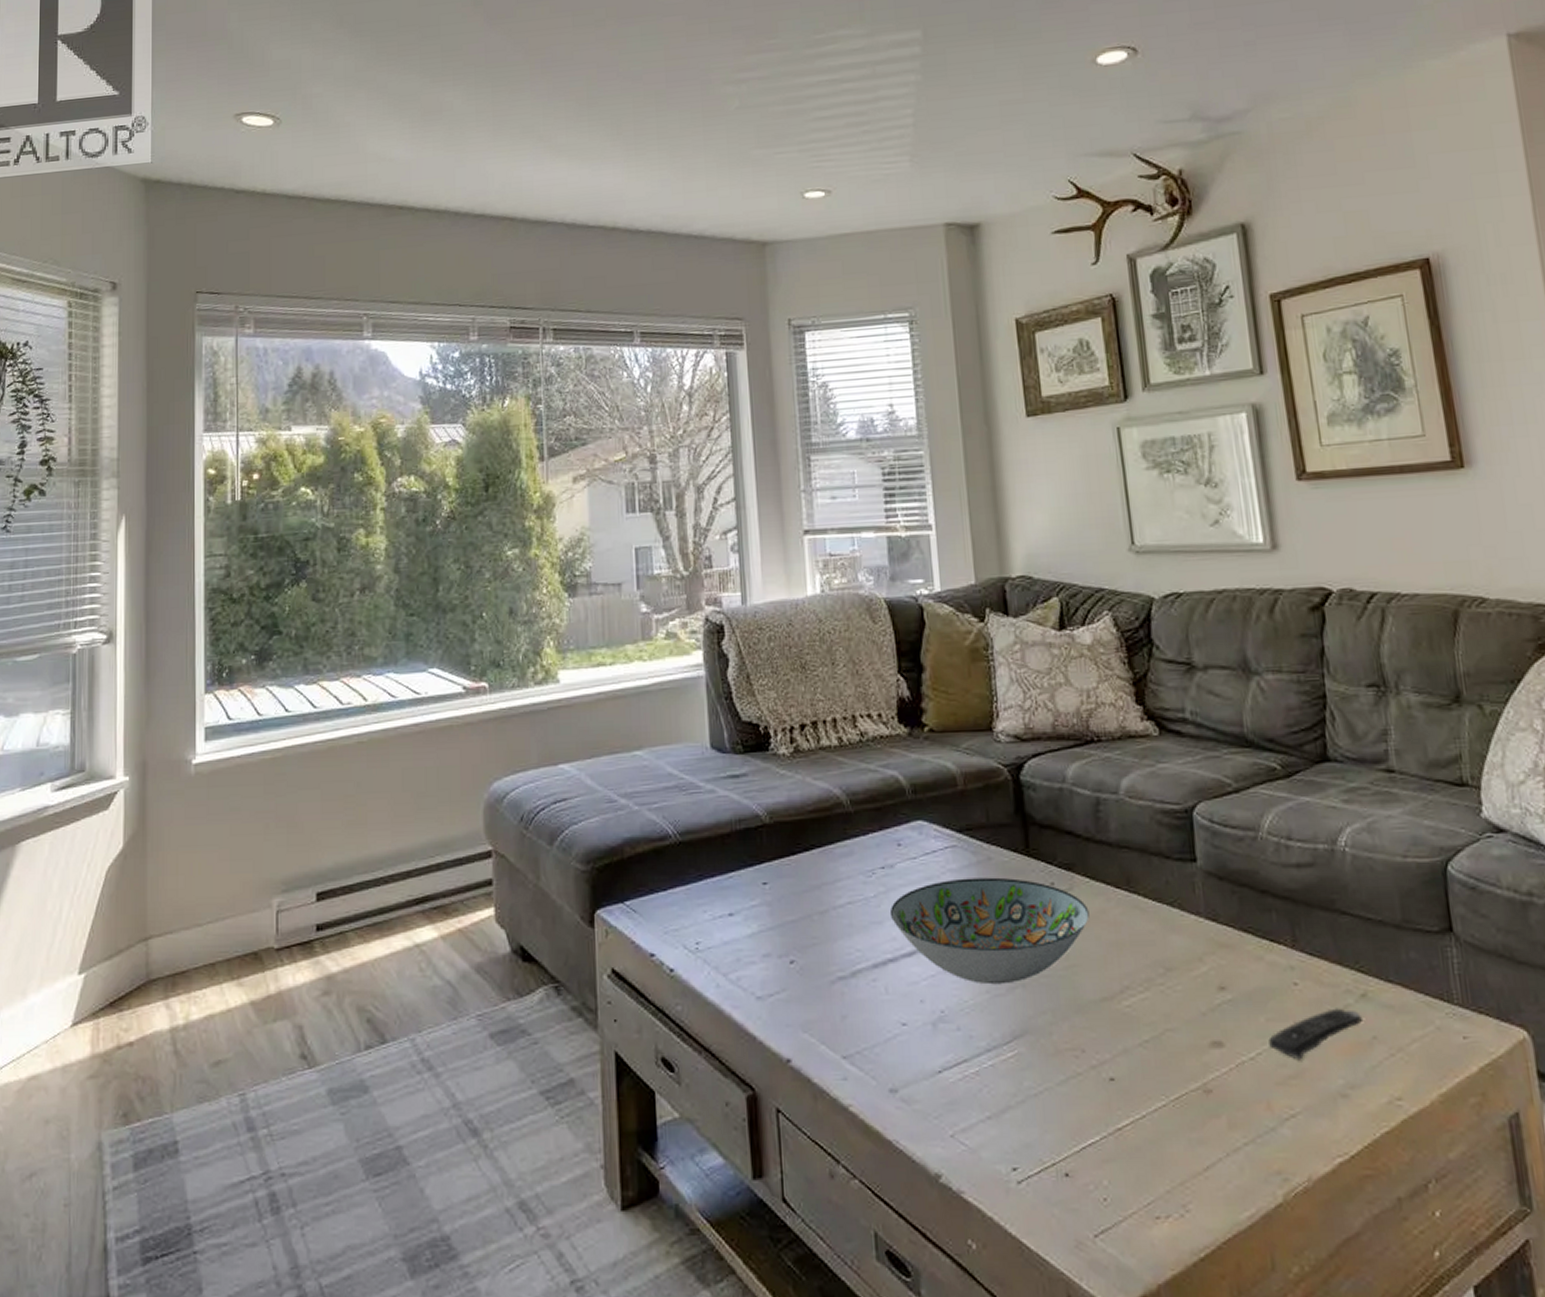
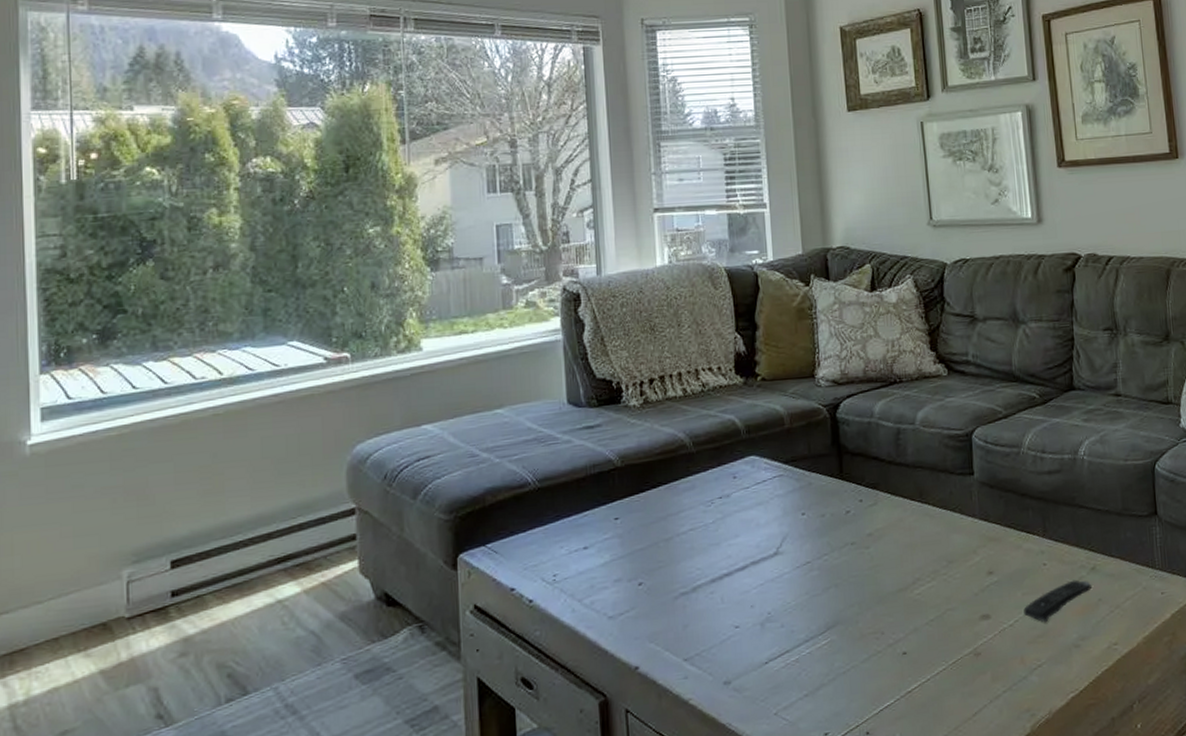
decorative bowl: present [889,877,1090,985] -> none [725,498,890,588]

